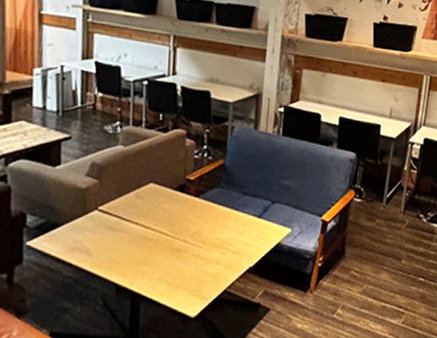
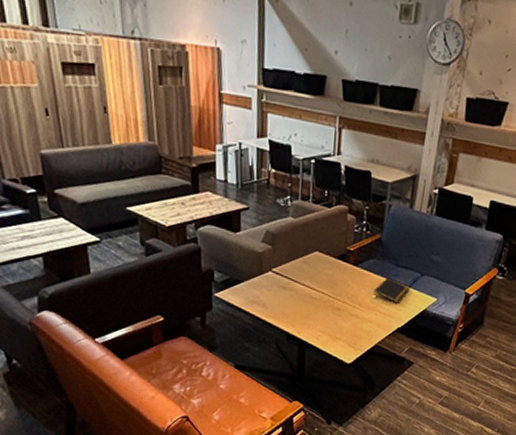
notepad: none [219,207,262,238] -> present [373,277,411,303]

